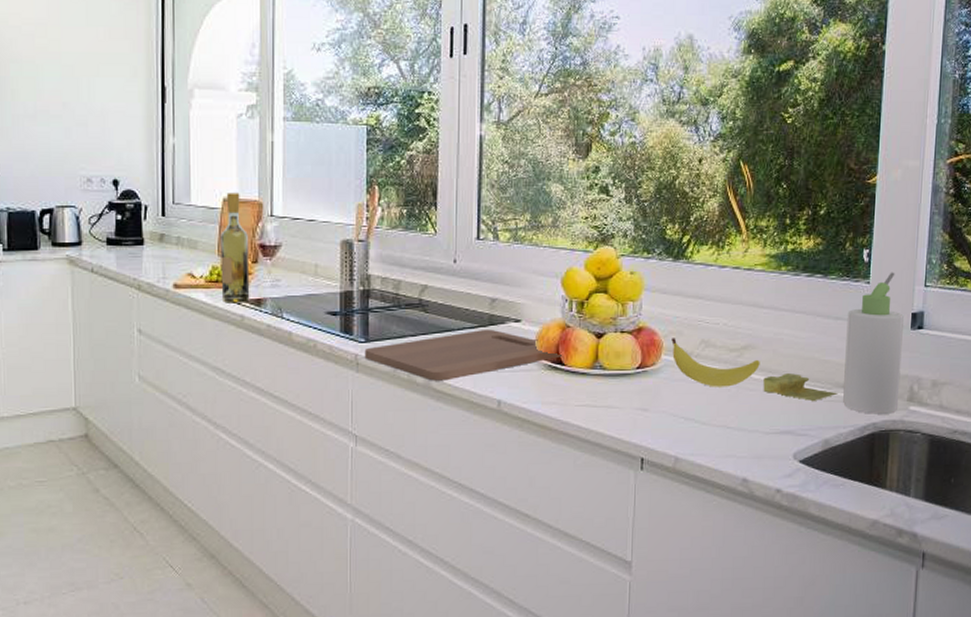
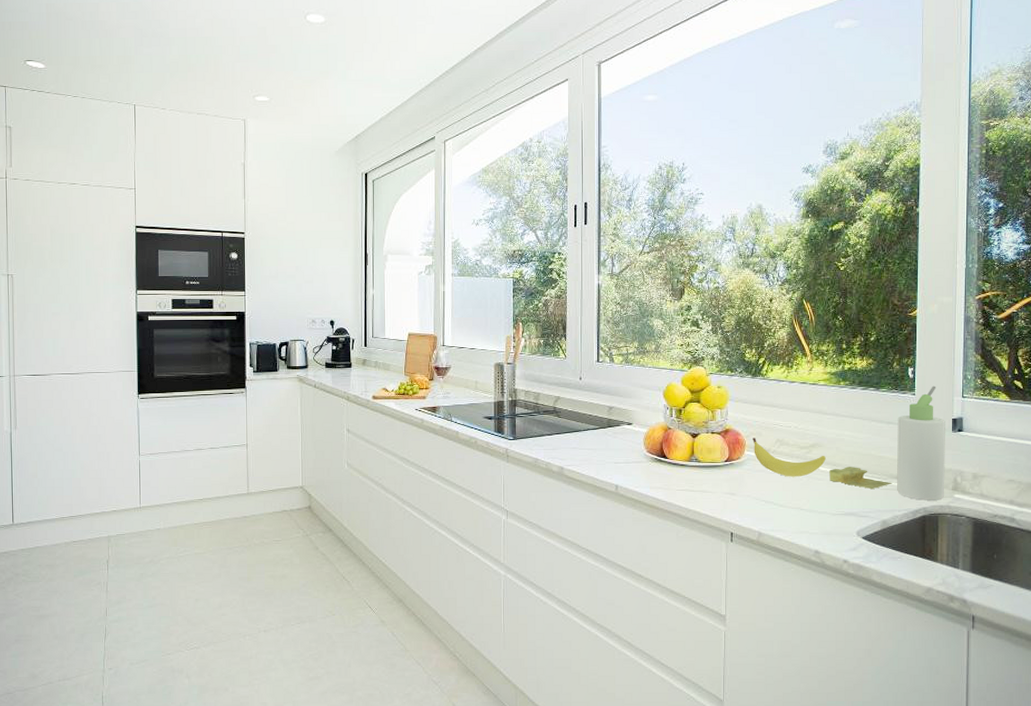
bottle: present [220,193,250,303] -> none [406,329,428,410]
cutting board: present [364,329,563,381] -> none [513,430,666,470]

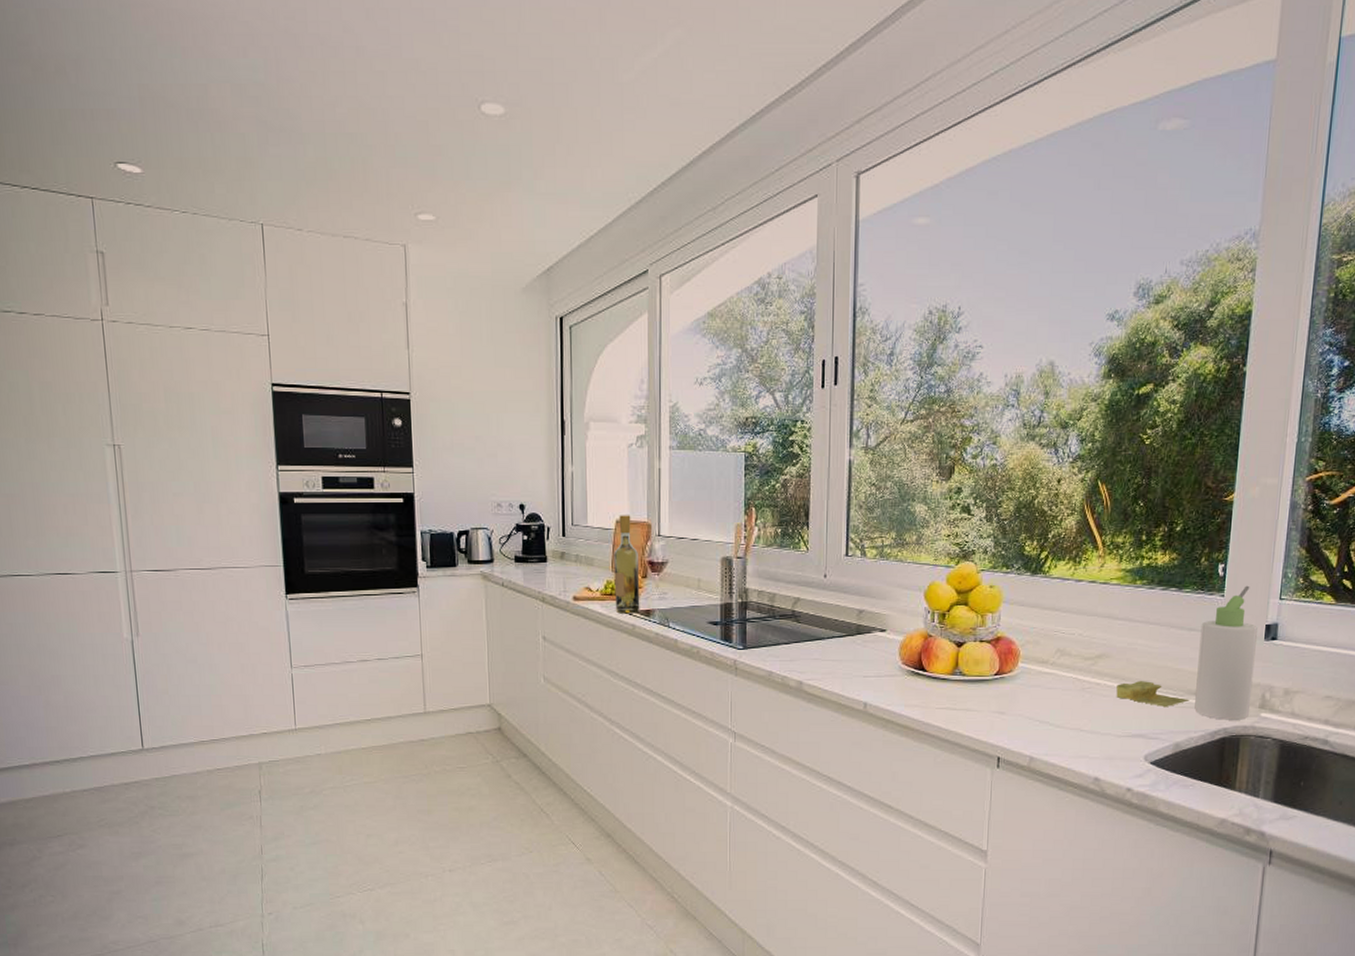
bottle: none [406,329,428,410] -> present [614,515,640,614]
banana: present [753,438,826,477] -> none [1028,647,1114,693]

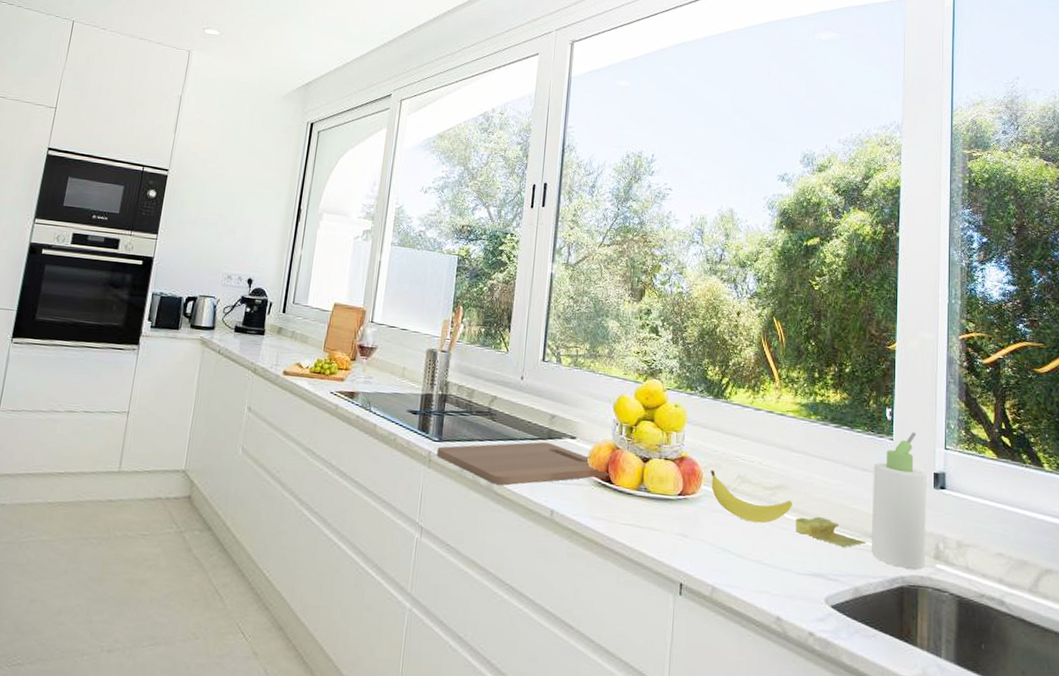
bottle: present [614,515,640,614] -> none [321,299,351,394]
cutting board: none [742,637,925,684] -> present [436,441,612,485]
banana: none [1028,647,1114,693] -> present [711,470,792,524]

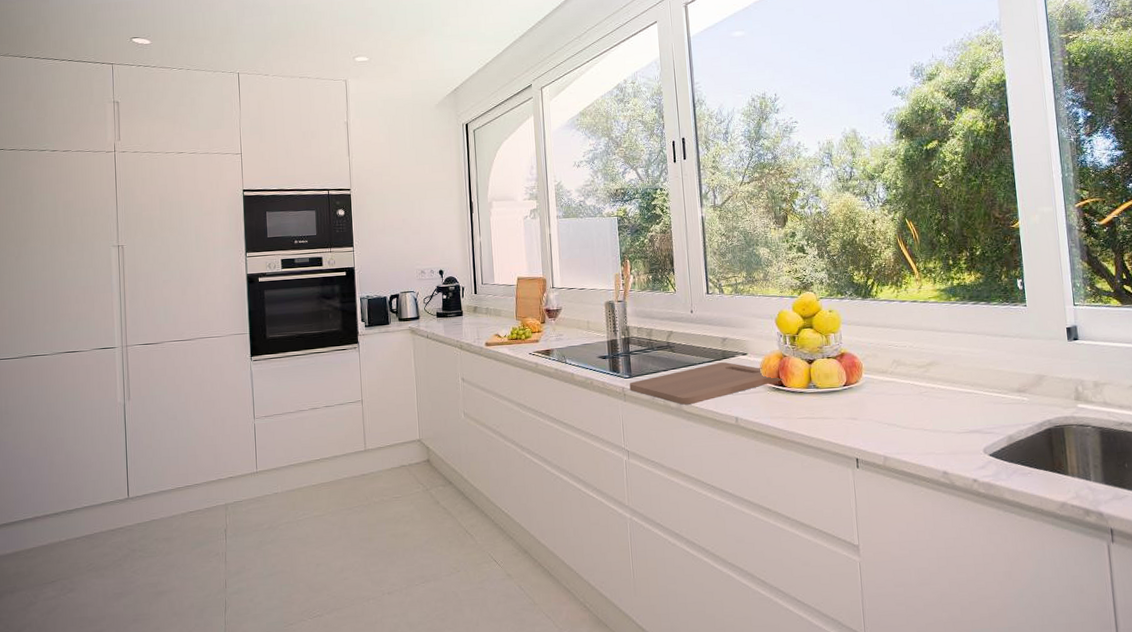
banana: present [711,470,792,524] -> none [869,360,945,398]
sponge: present [795,517,867,547] -> none [949,383,1014,404]
bottle: present [872,431,926,570] -> none [1011,295,1067,413]

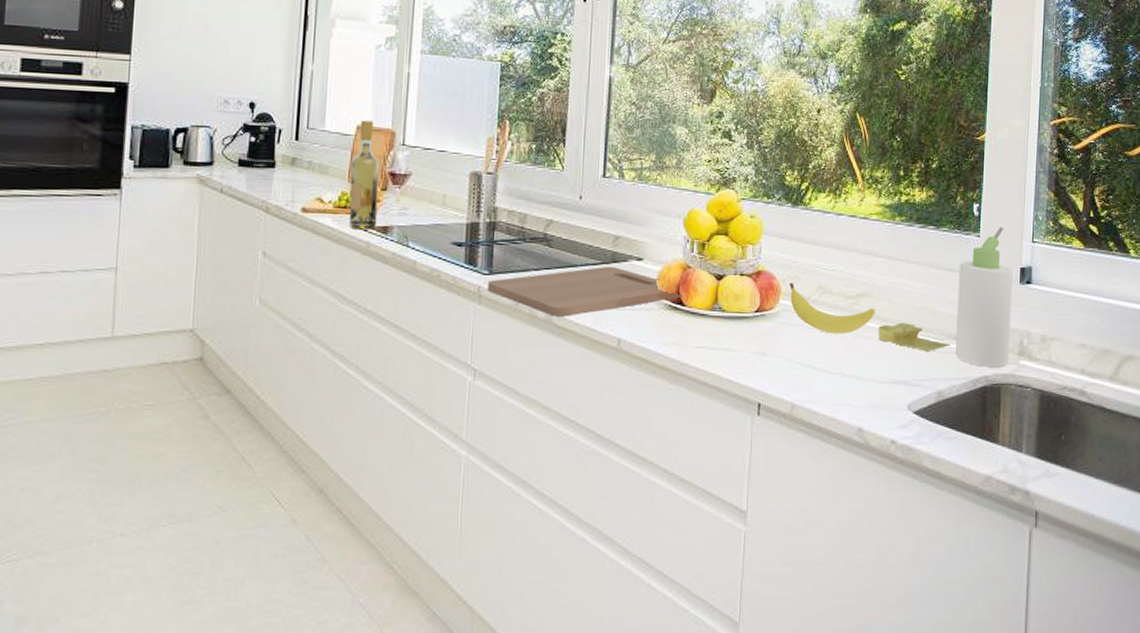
bottle: none [517,273,541,355] -> present [348,120,379,230]
banana: none [869,360,945,398] -> present [789,283,875,334]
sponge: none [949,383,1014,404] -> present [878,323,951,351]
bottle: none [1011,295,1067,413] -> present [956,226,1013,368]

